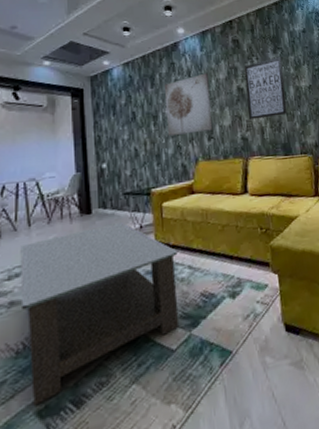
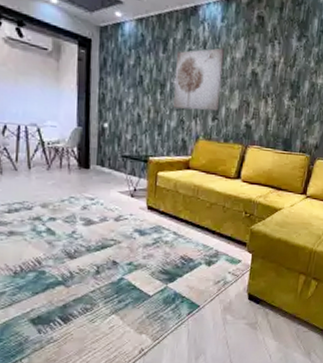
coffee table: present [20,221,178,407] -> none [19,181,166,315]
wall art: present [244,57,288,120] -> none [256,45,305,110]

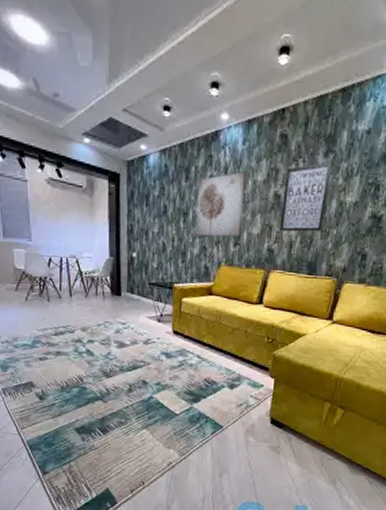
wall art: none [256,45,305,110] -> present [279,162,332,232]

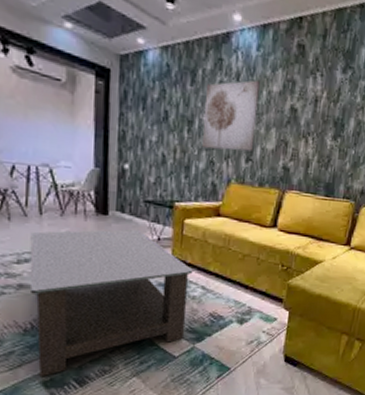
coffee table: none [64,307,190,425] -> present [29,229,193,377]
wall art: present [279,162,332,232] -> none [295,78,350,151]

